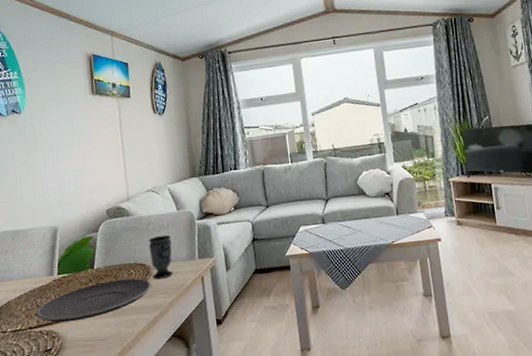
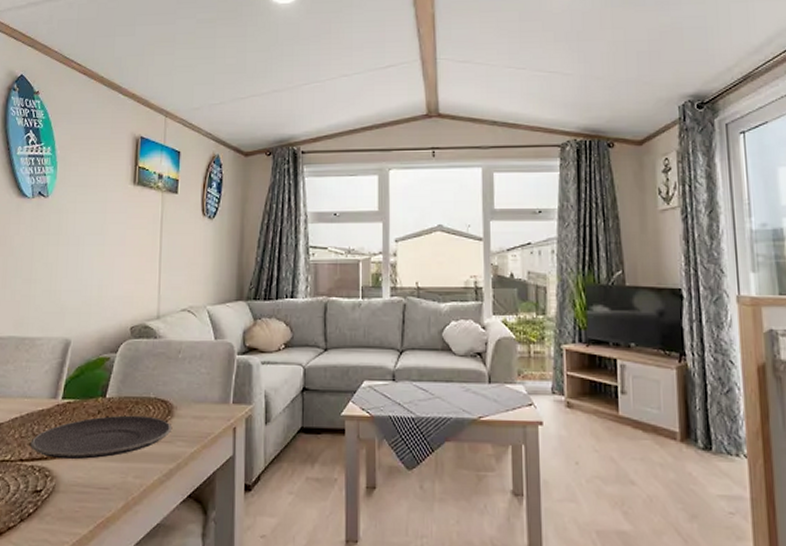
cup: present [149,234,174,280] -> none [174,367,203,423]

